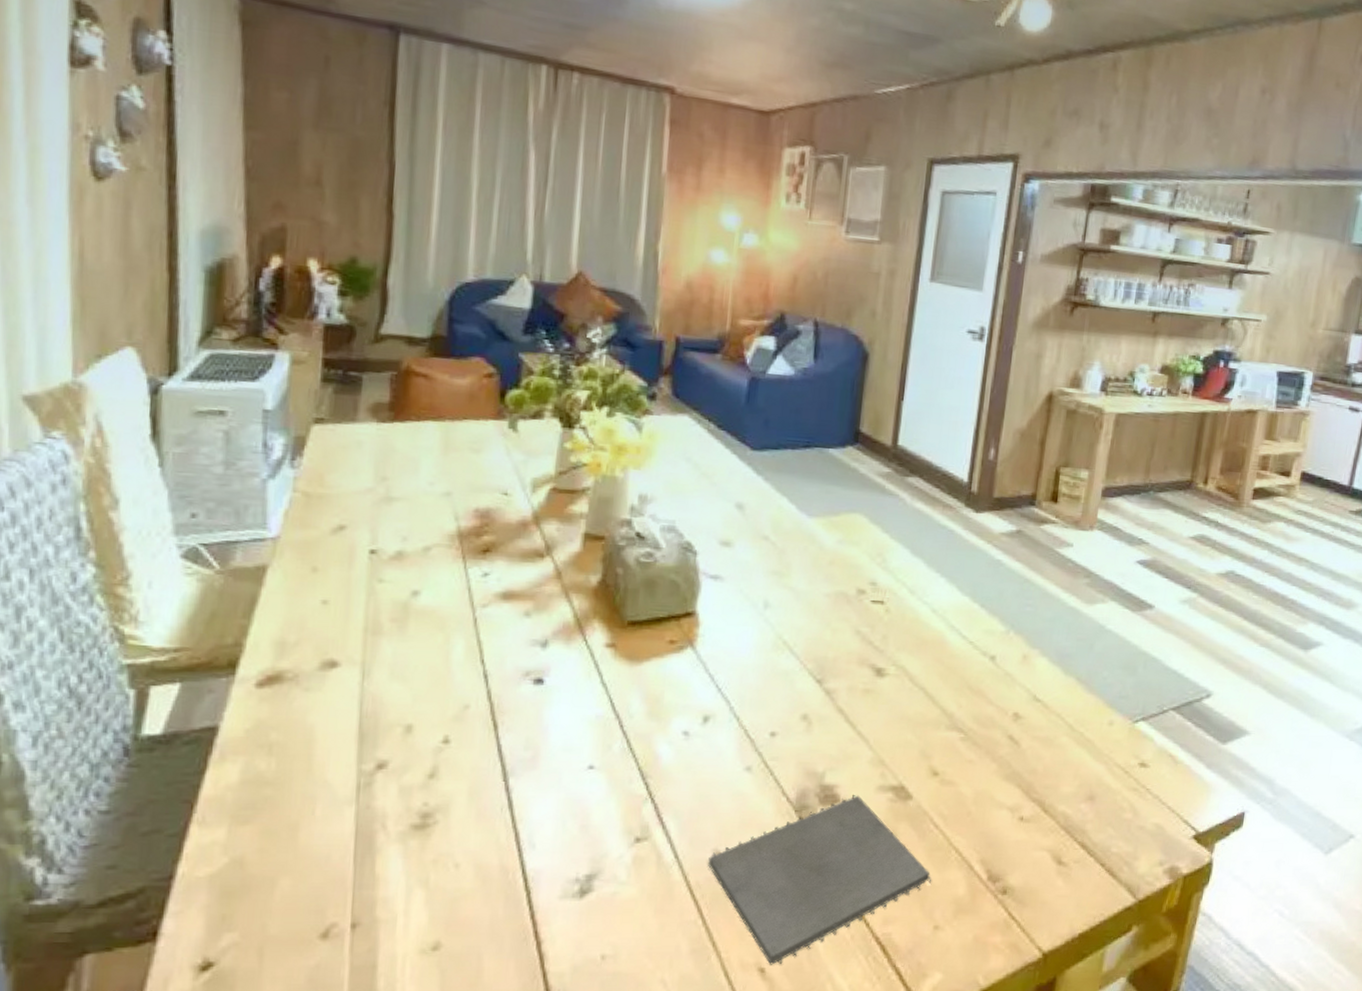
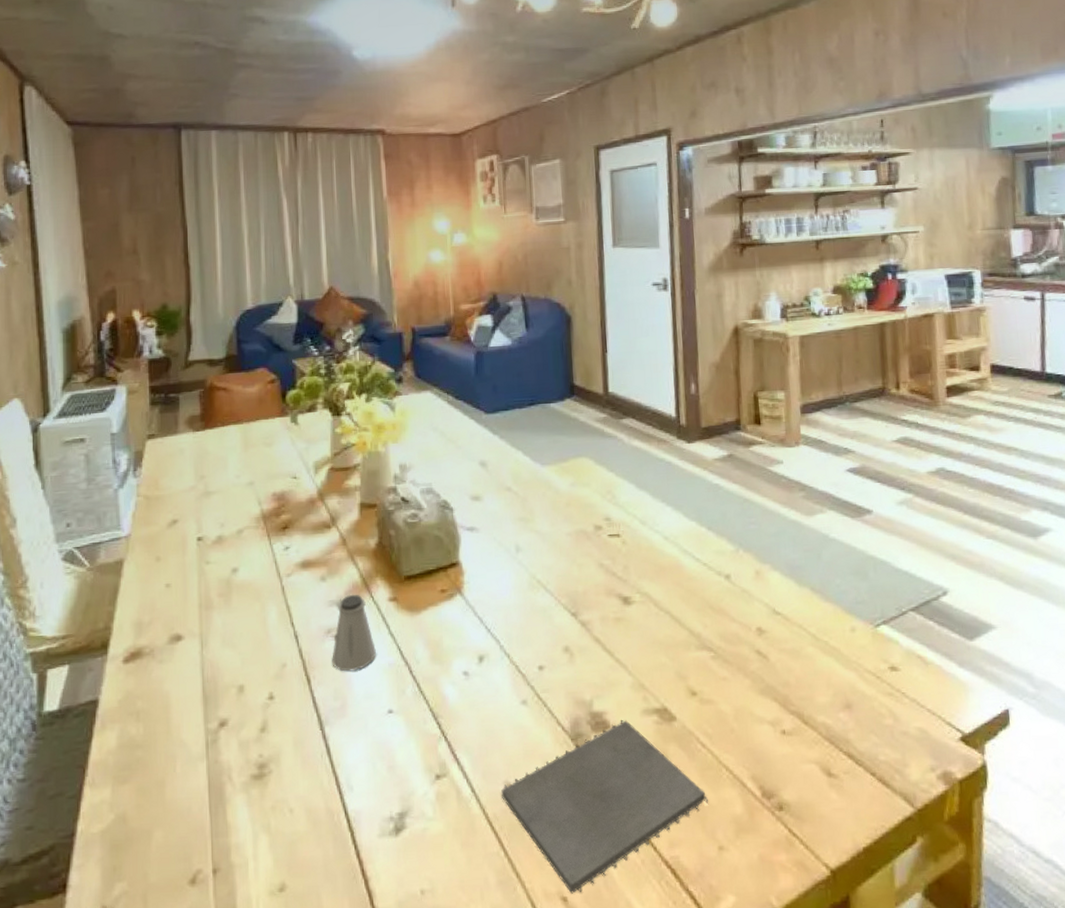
saltshaker: none [527,635,583,720] -> present [332,594,377,672]

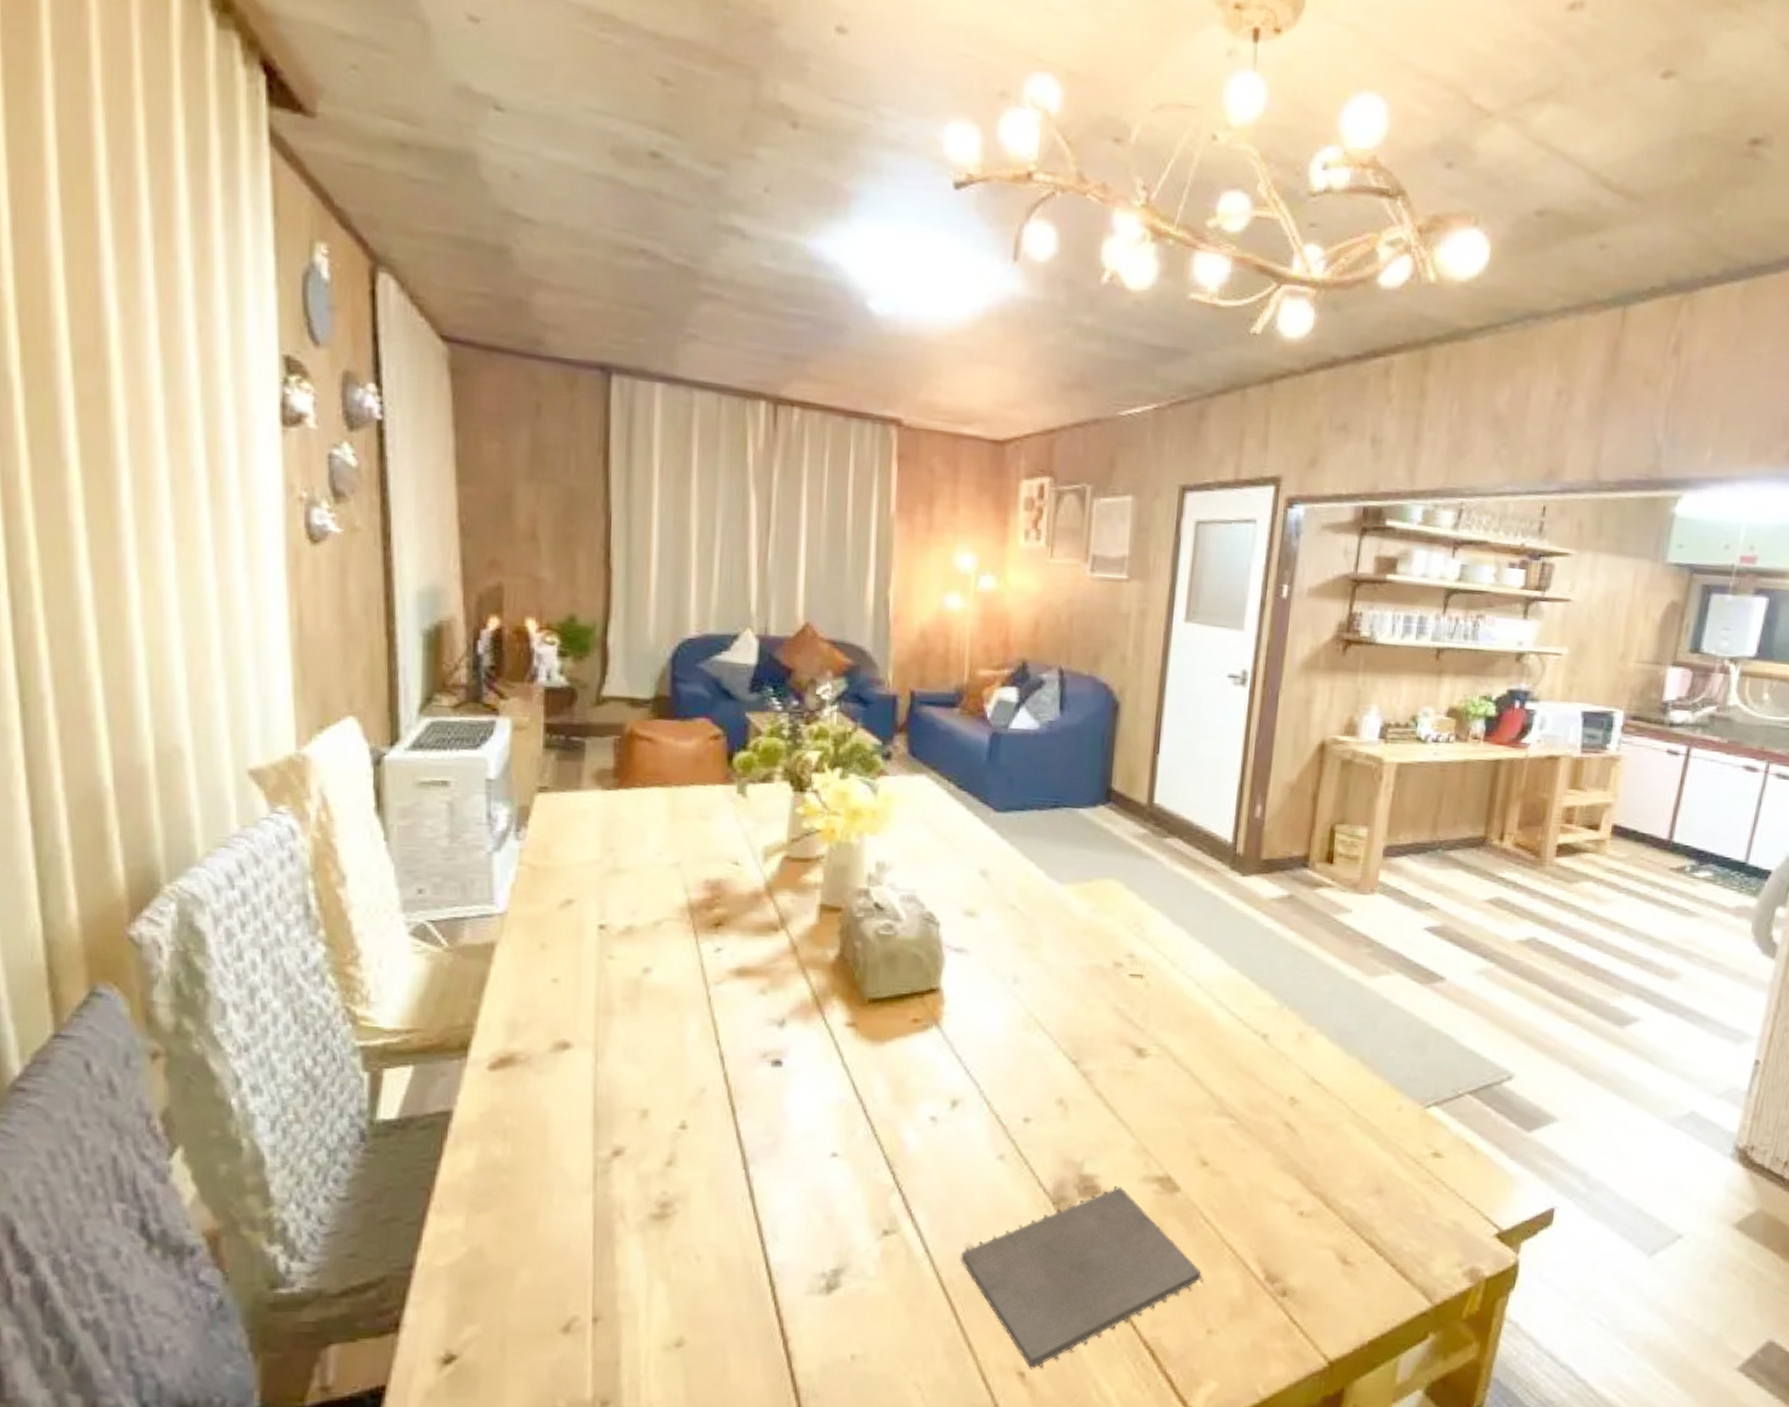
saltshaker: present [332,594,377,672] -> none [765,1013,824,1105]

